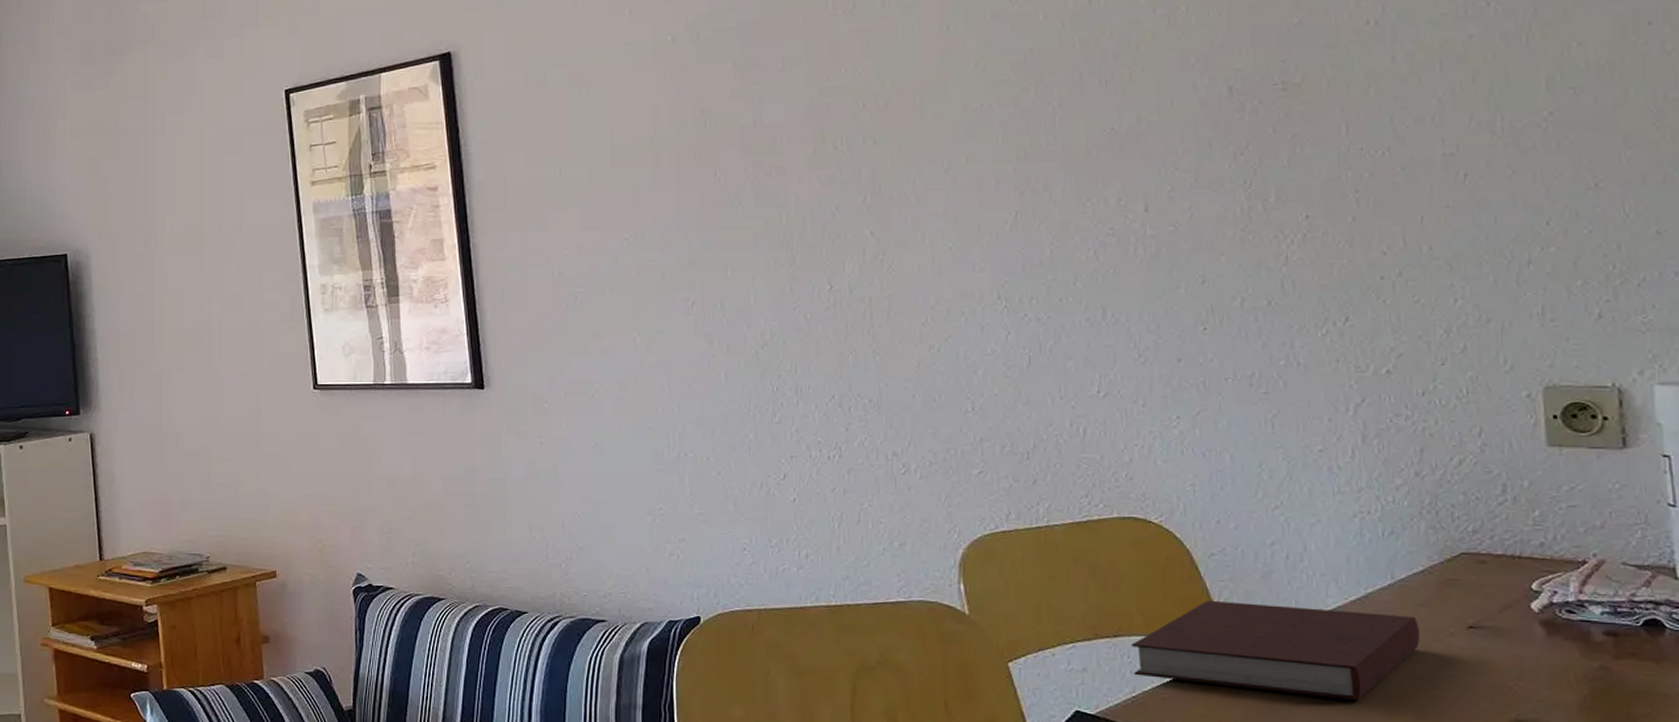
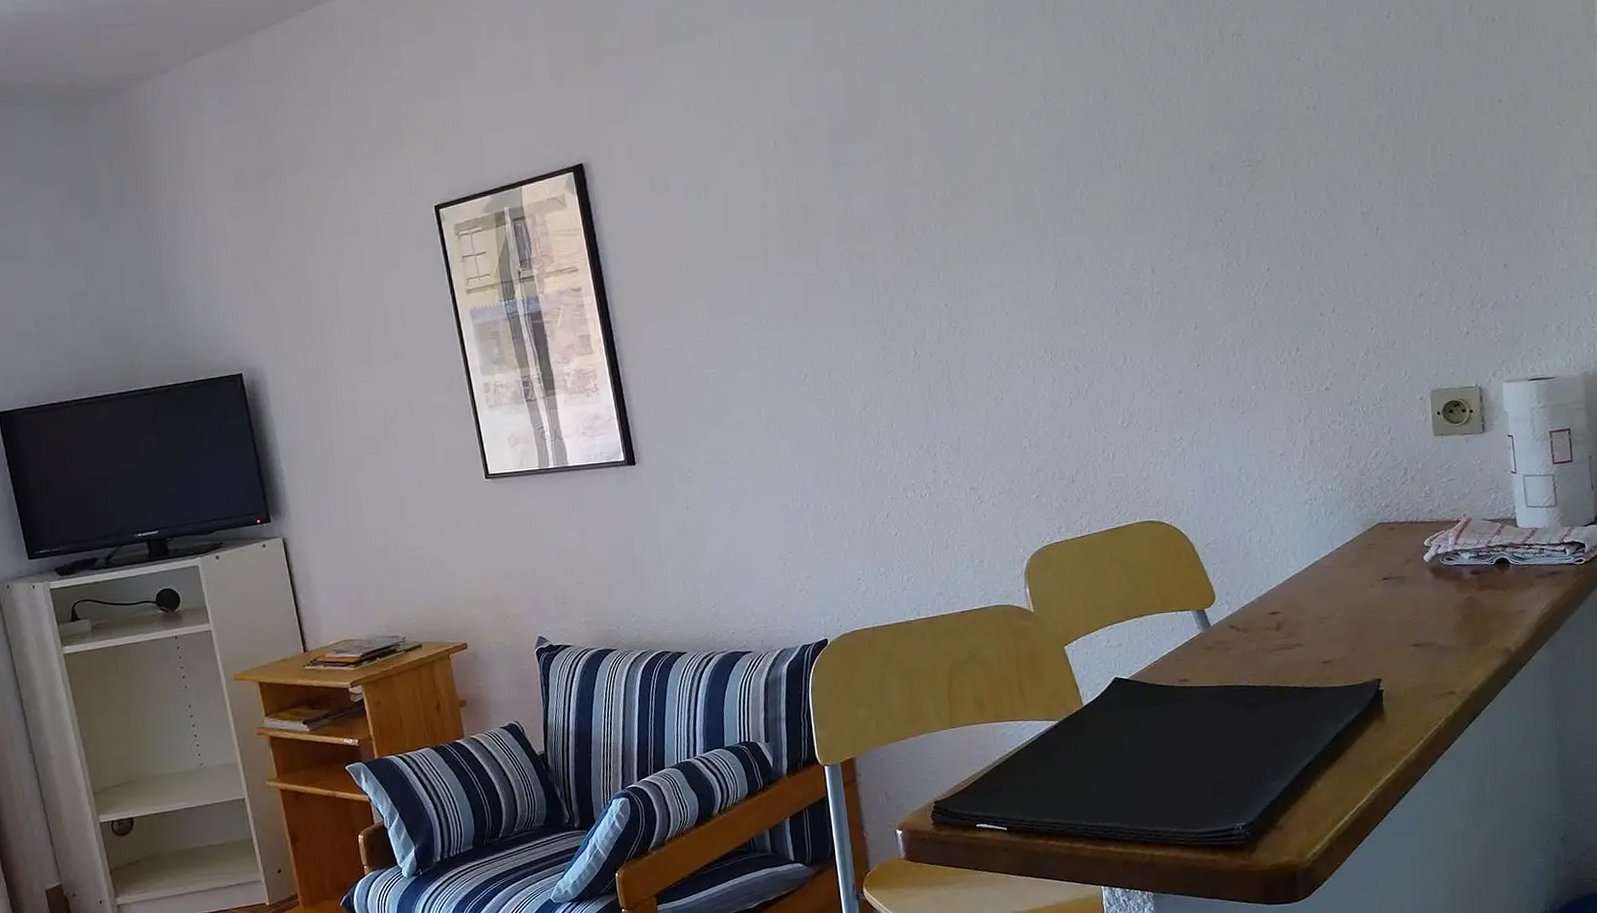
notebook: present [1131,600,1420,700] -> none [1153,575,1351,645]

